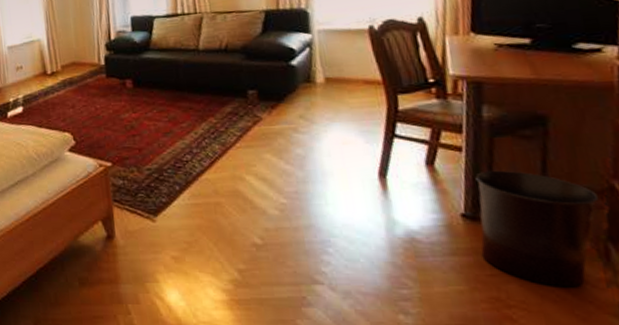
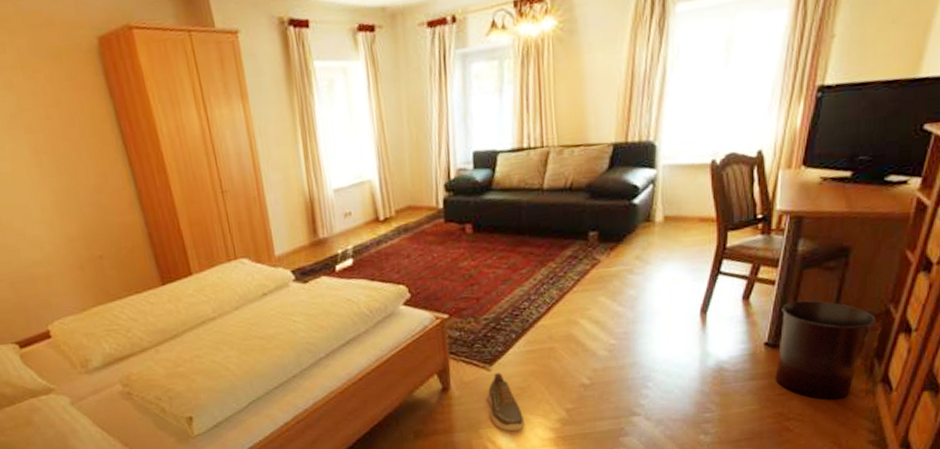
shoe: none [152,225,194,288] -> present [487,373,525,431]

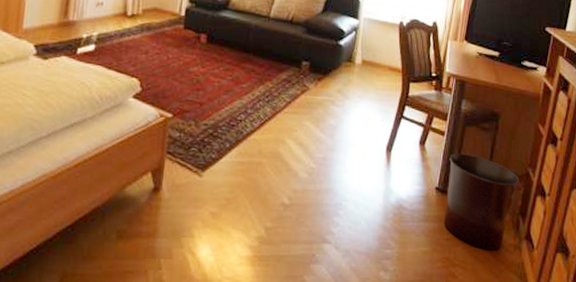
shoe: present [487,373,525,431] -> none [193,180,226,243]

